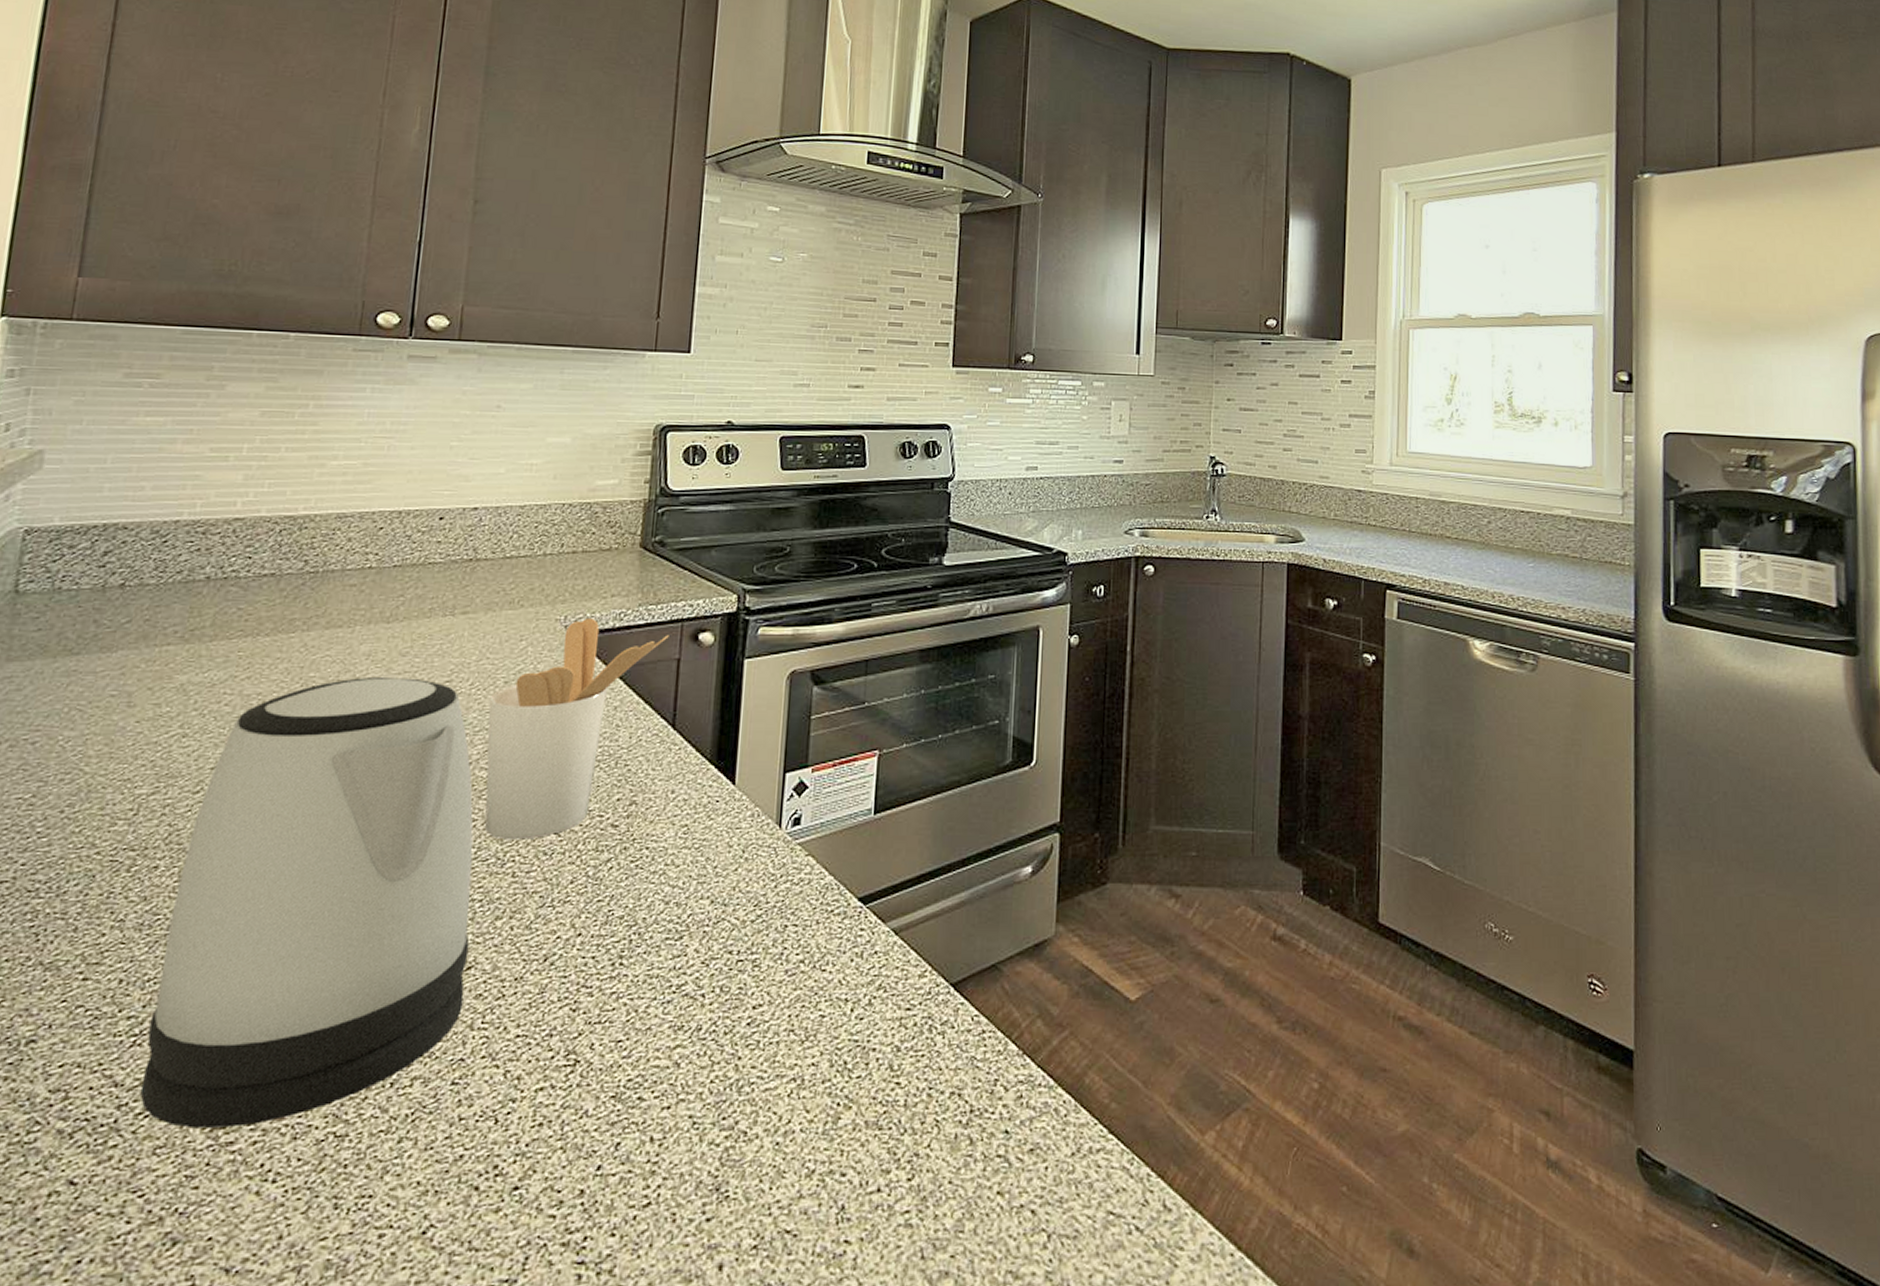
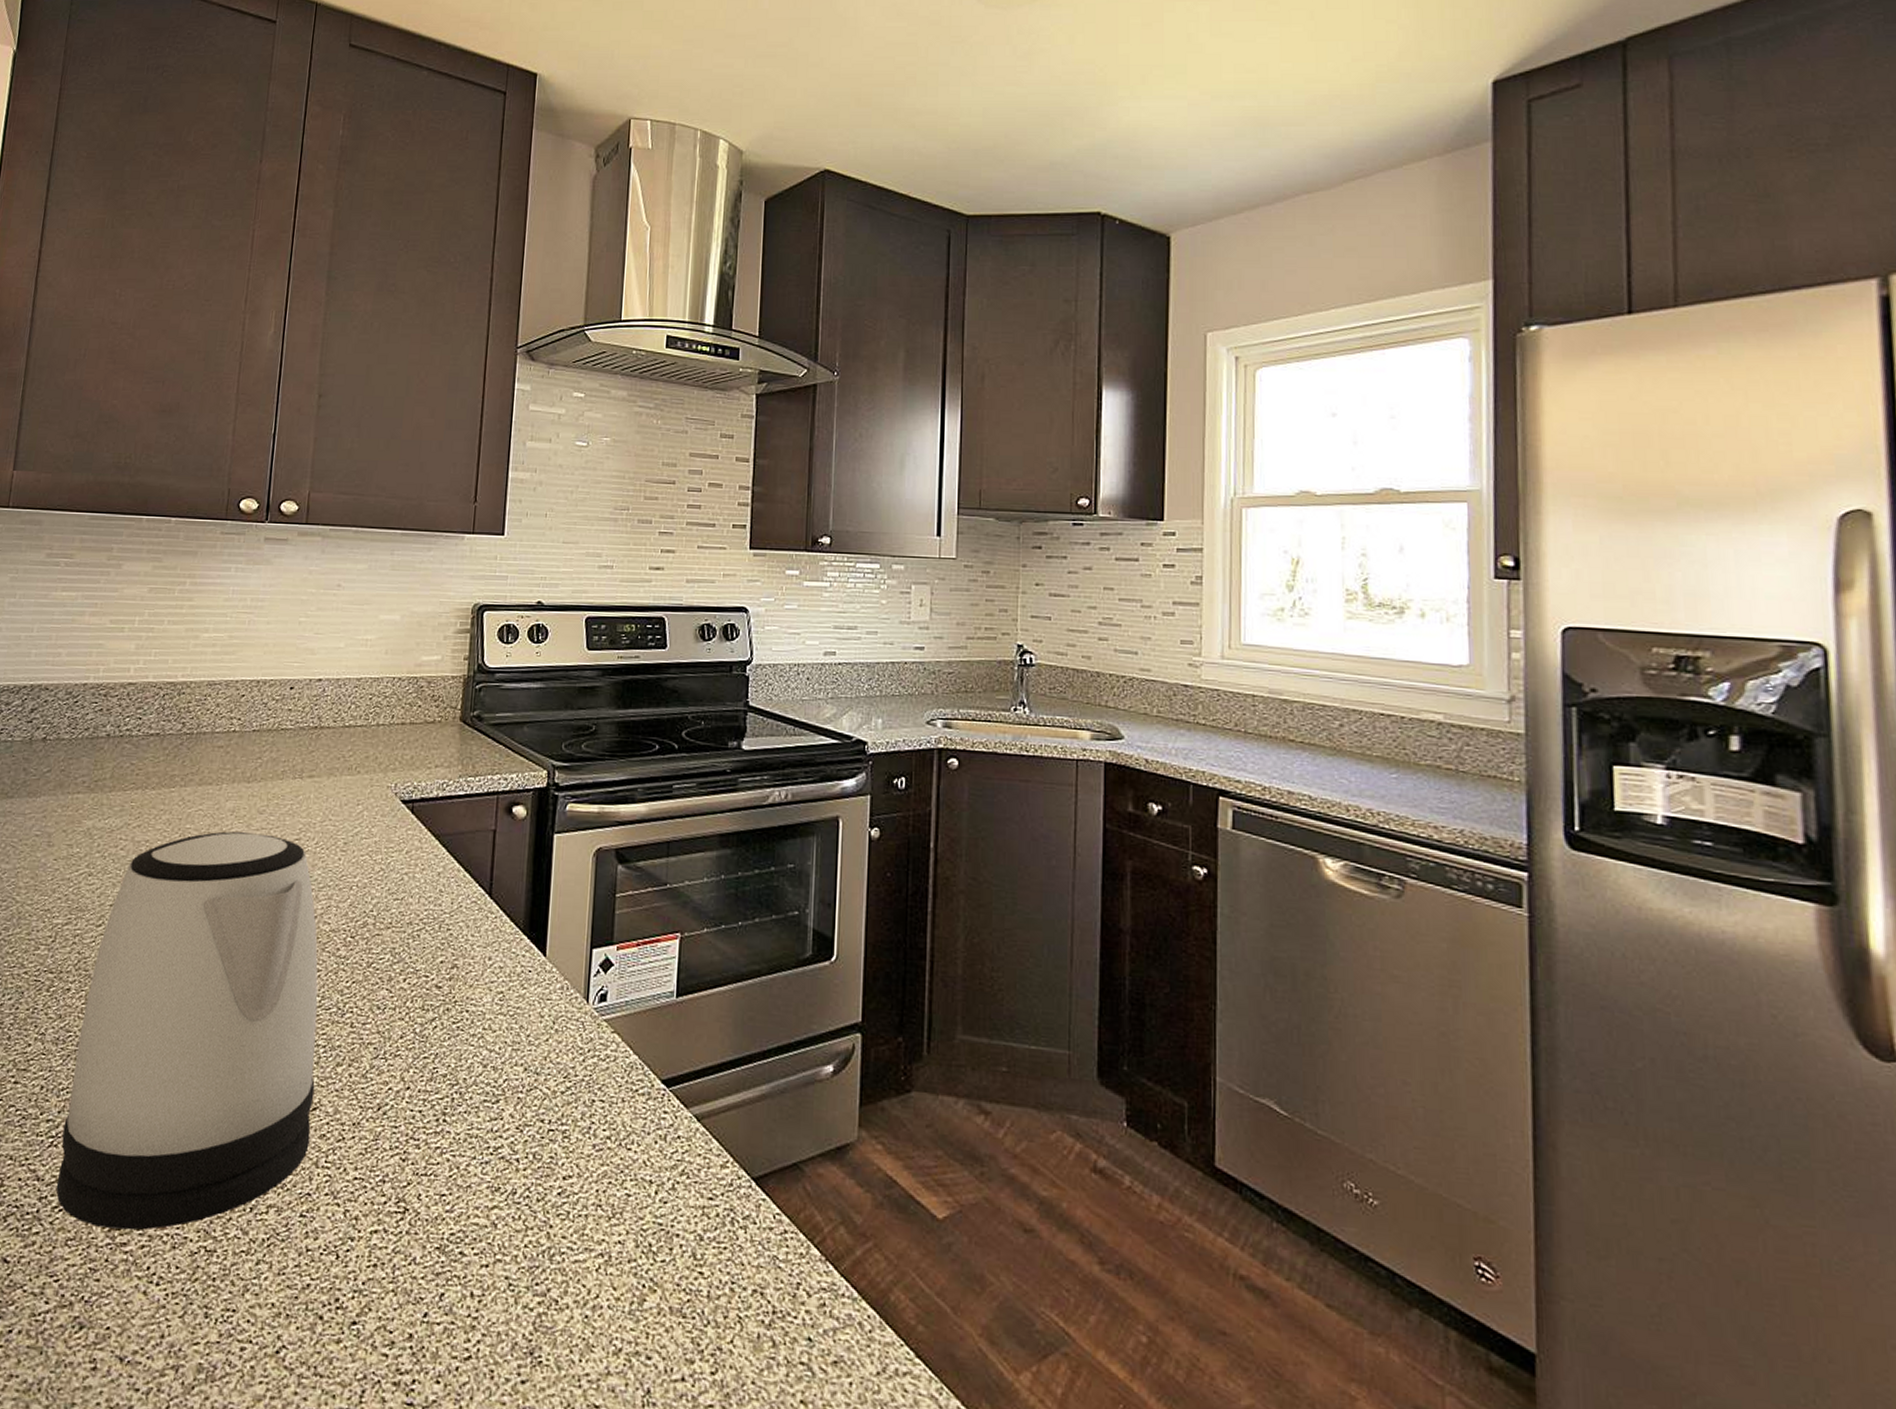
utensil holder: present [484,617,669,840] -> none [327,786,486,993]

